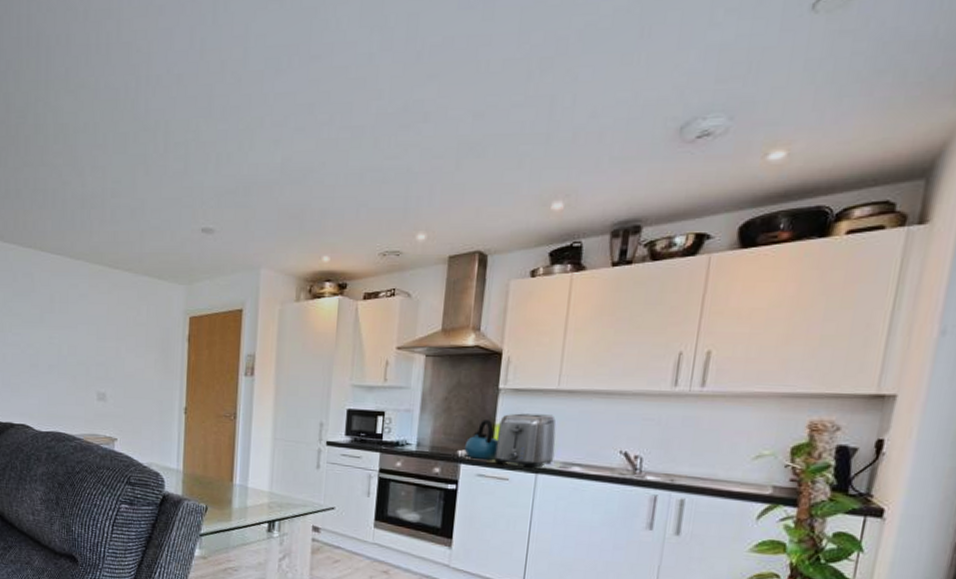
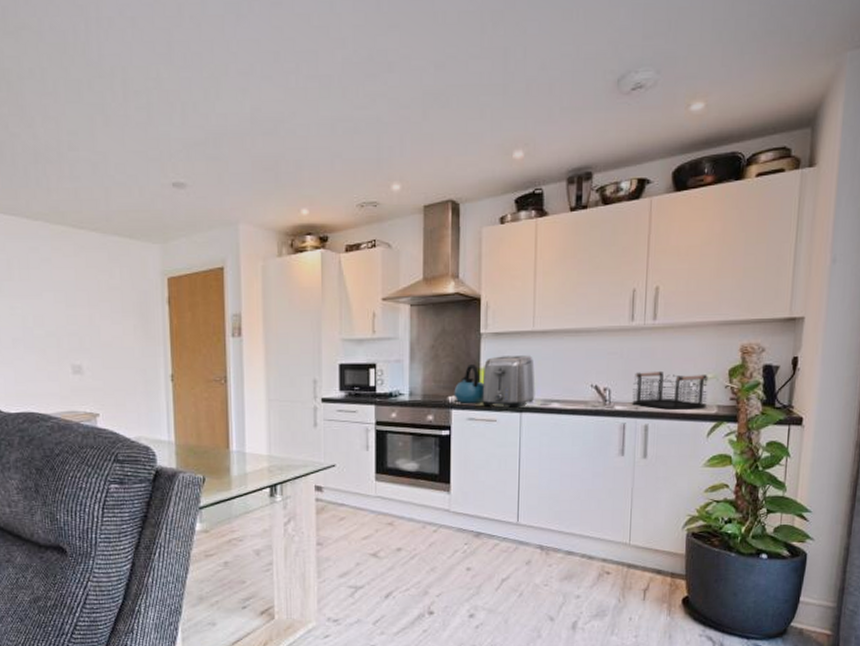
dish rack: none [667,442,764,488] -> present [632,372,708,410]

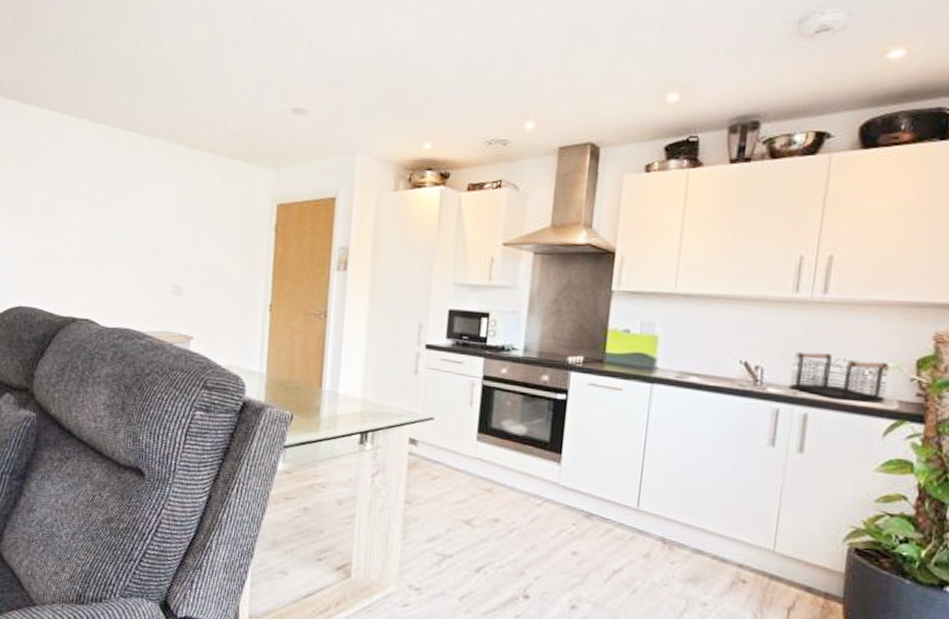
kettle: present [454,363,484,405] -> none [575,323,611,369]
toaster: present [482,355,535,408] -> none [607,317,673,378]

